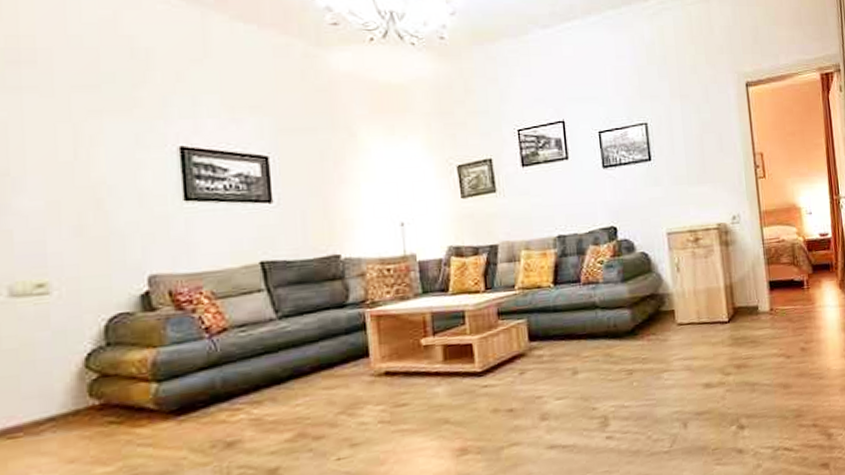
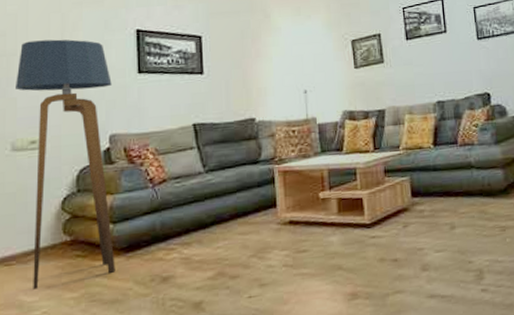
floor lamp: none [10,156,163,466] -> present [16,39,115,290]

